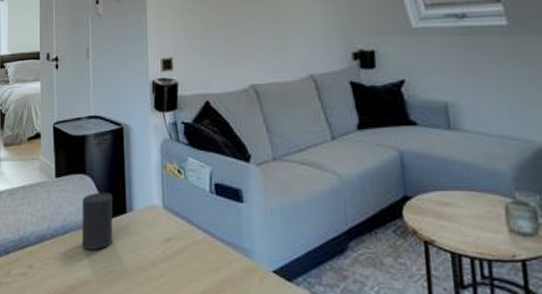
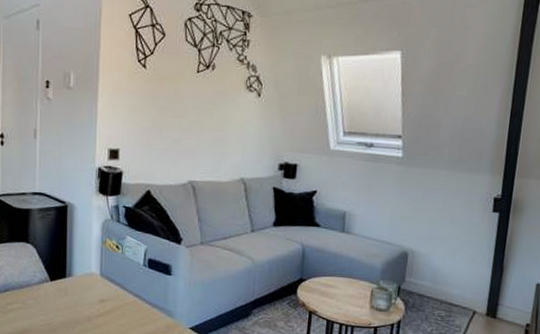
cup: present [81,192,113,250] -> none [22,259,54,306]

